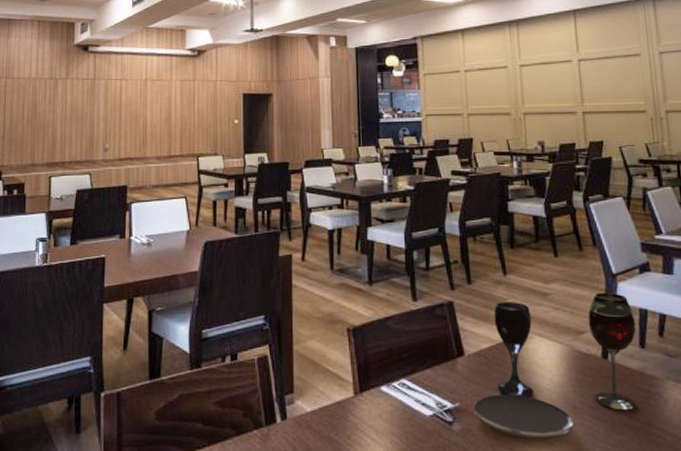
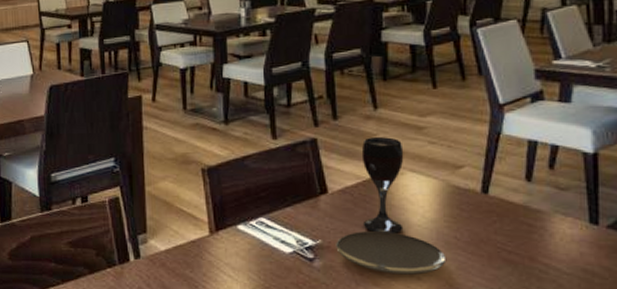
wineglass: present [587,293,637,409] -> none [467,124,523,244]

